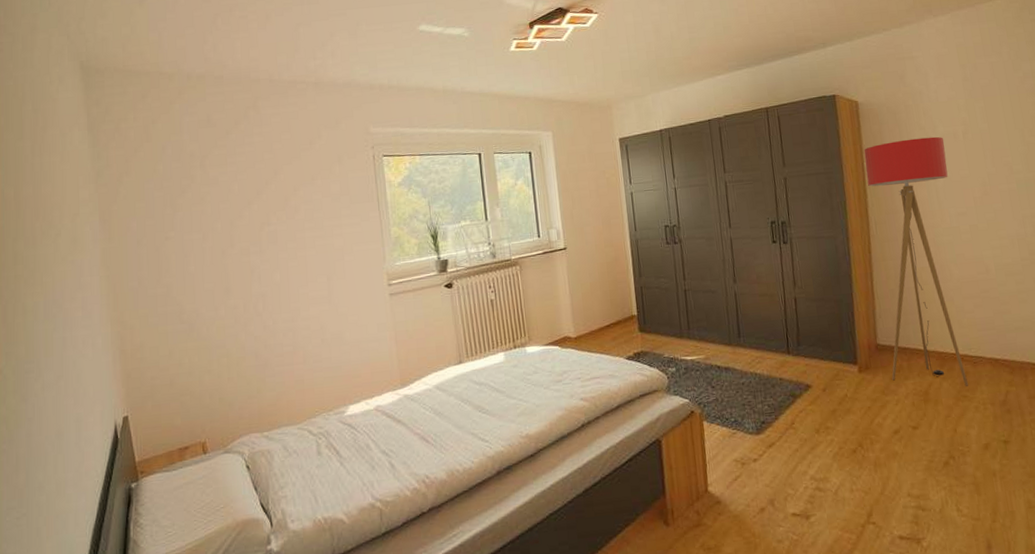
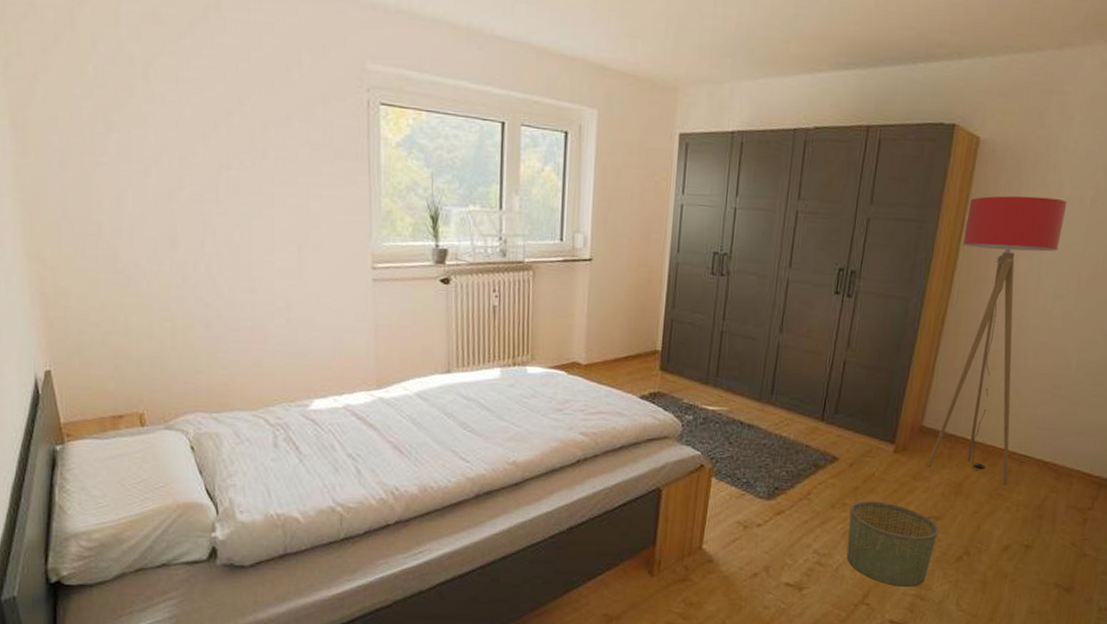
basket: none [832,420,922,501] -> present [846,501,940,587]

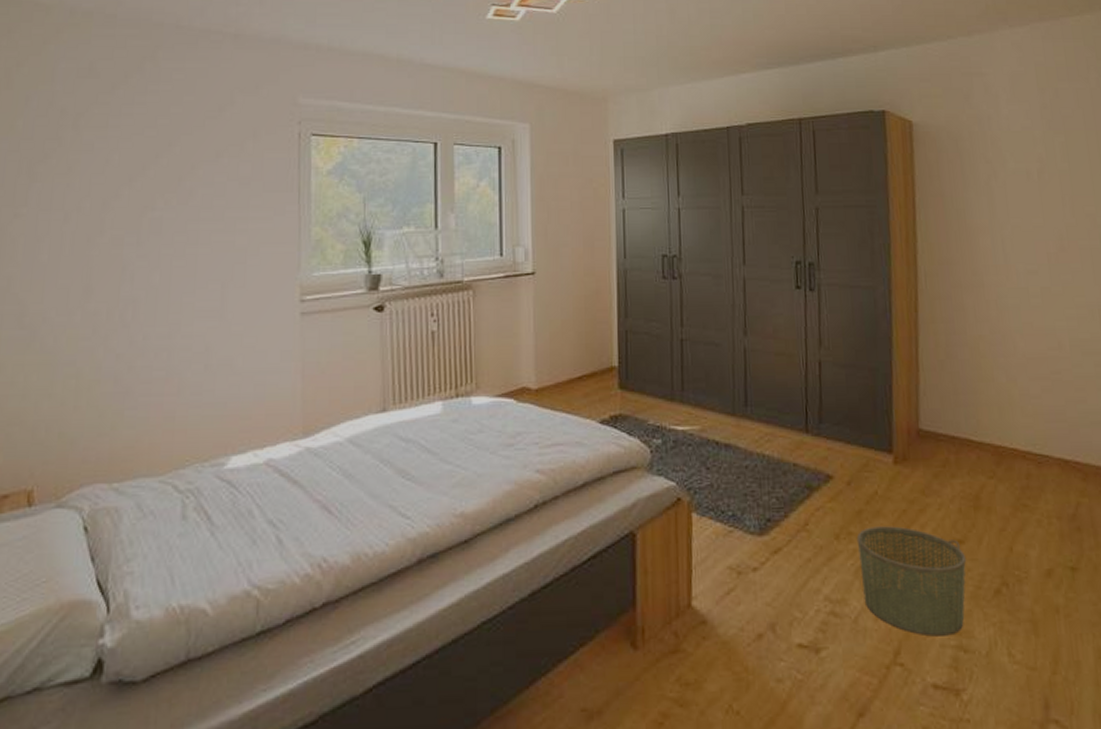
floor lamp: present [927,196,1068,485] -> none [916,173,1031,493]

